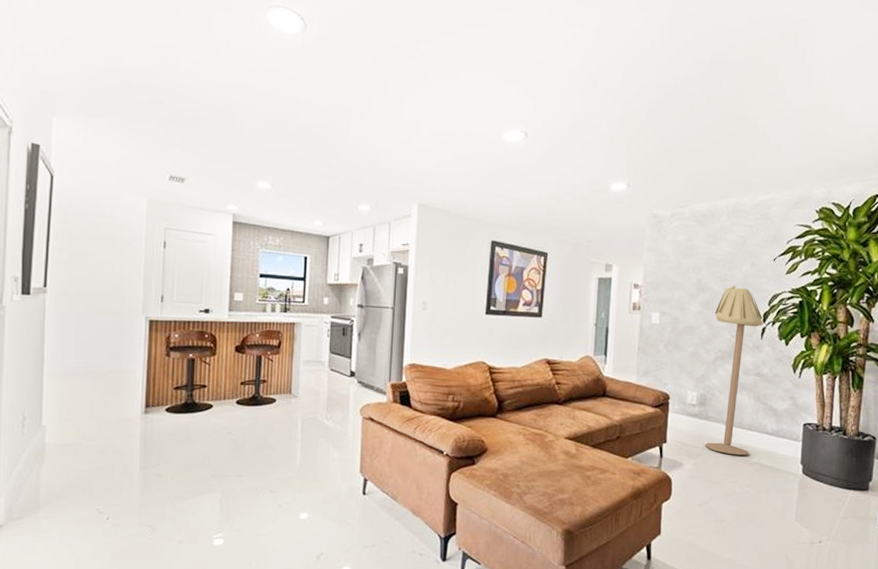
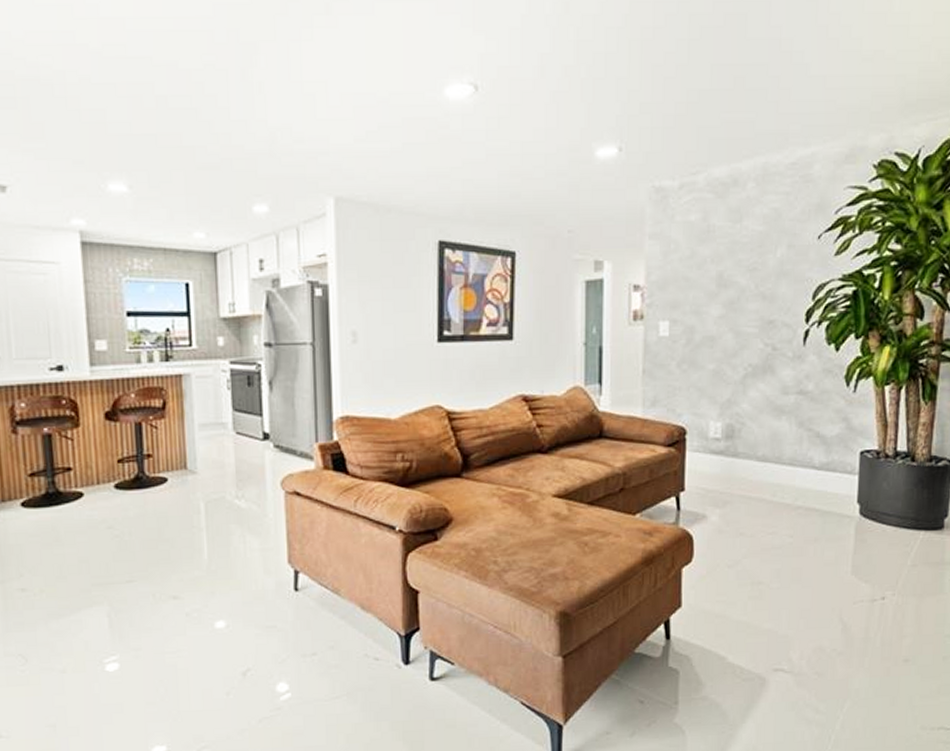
floor lamp: present [705,285,763,456] -> none [734,276,806,499]

